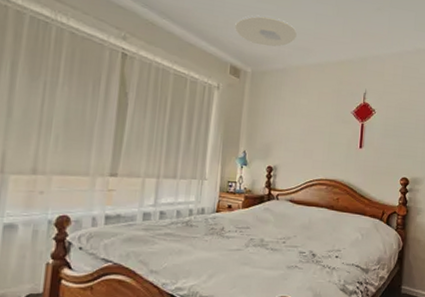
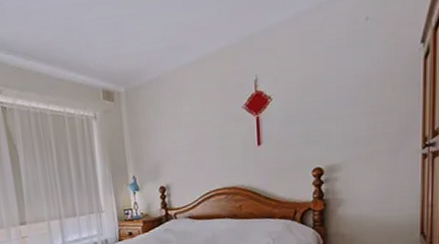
ceiling light: present [235,15,297,47] -> none [98,20,166,59]

